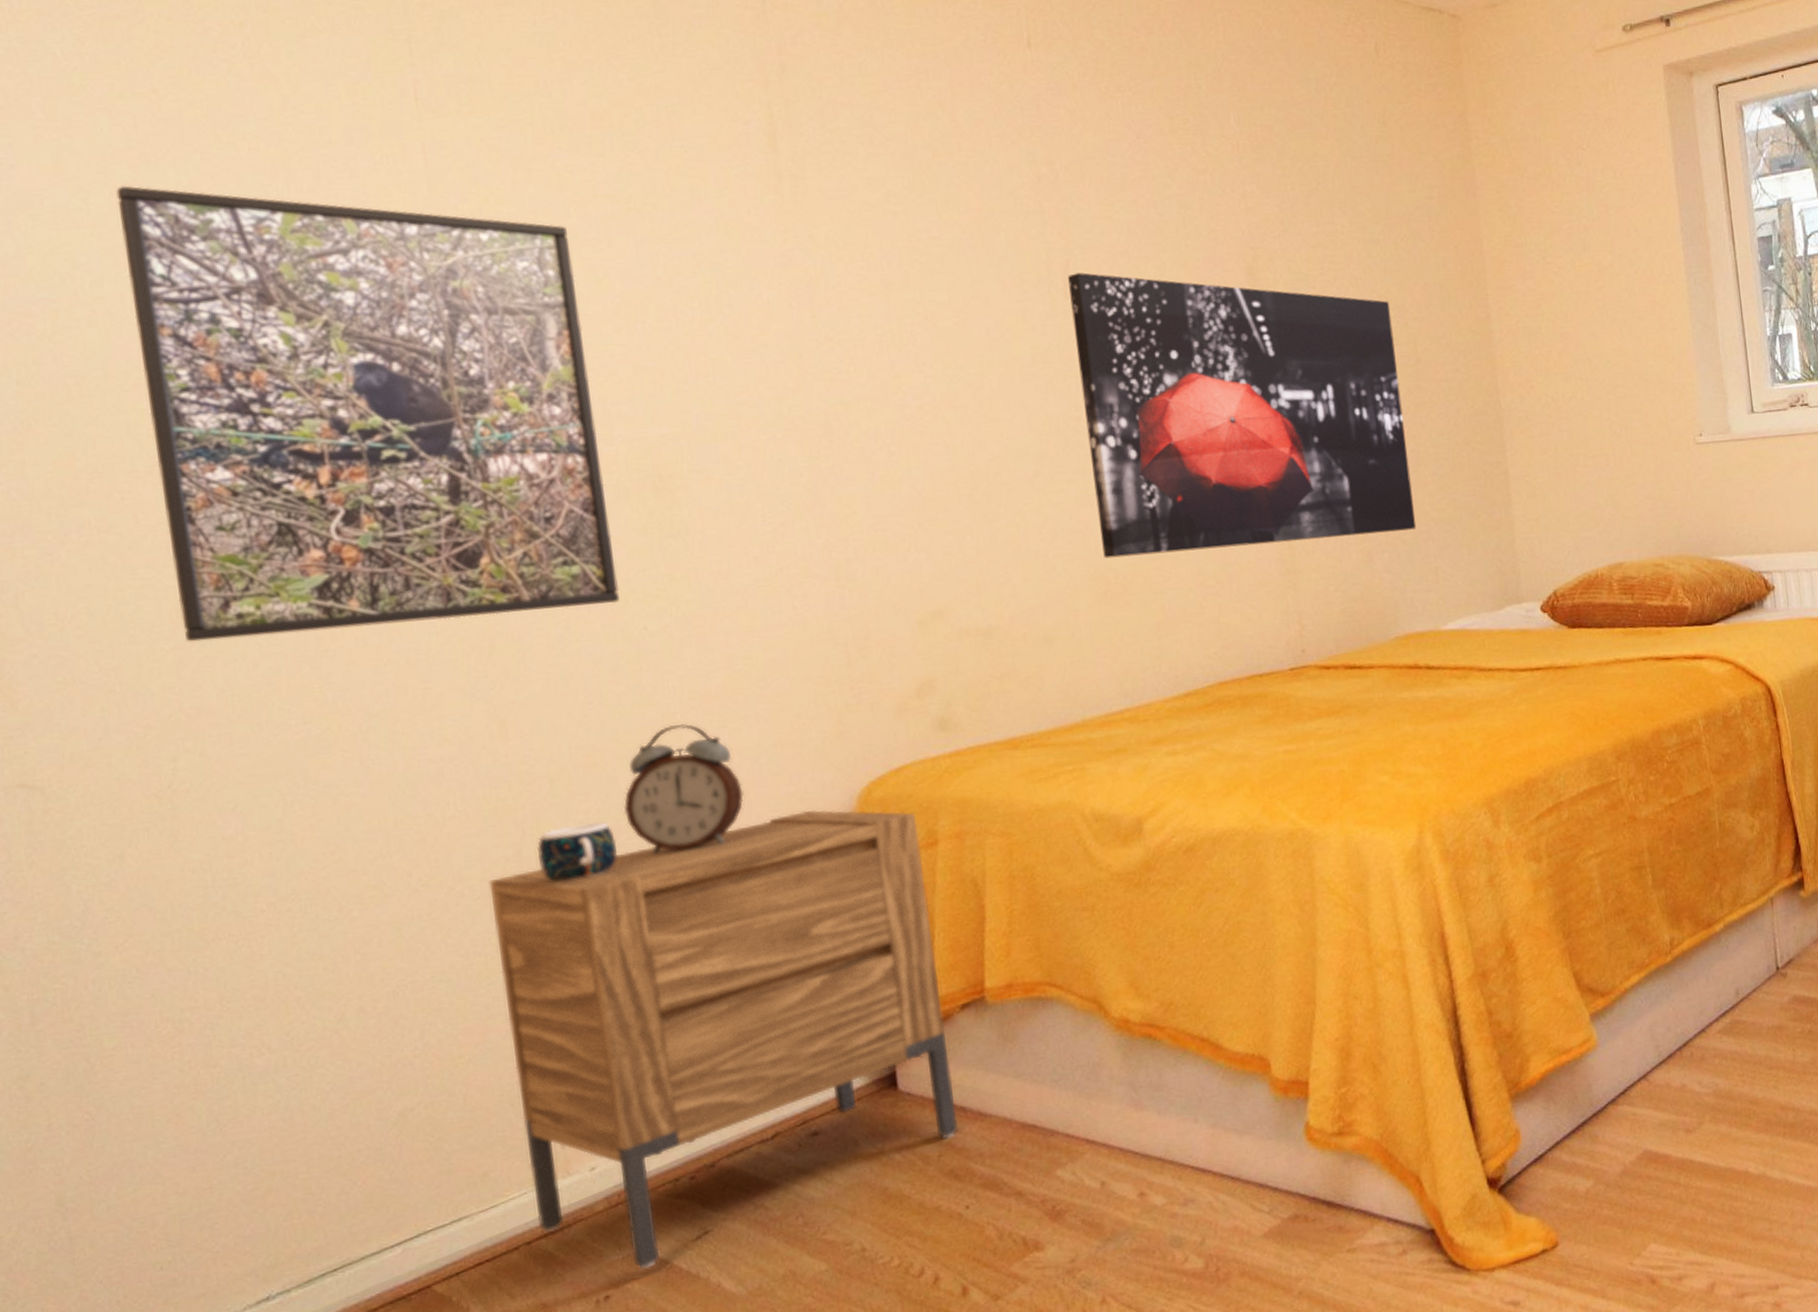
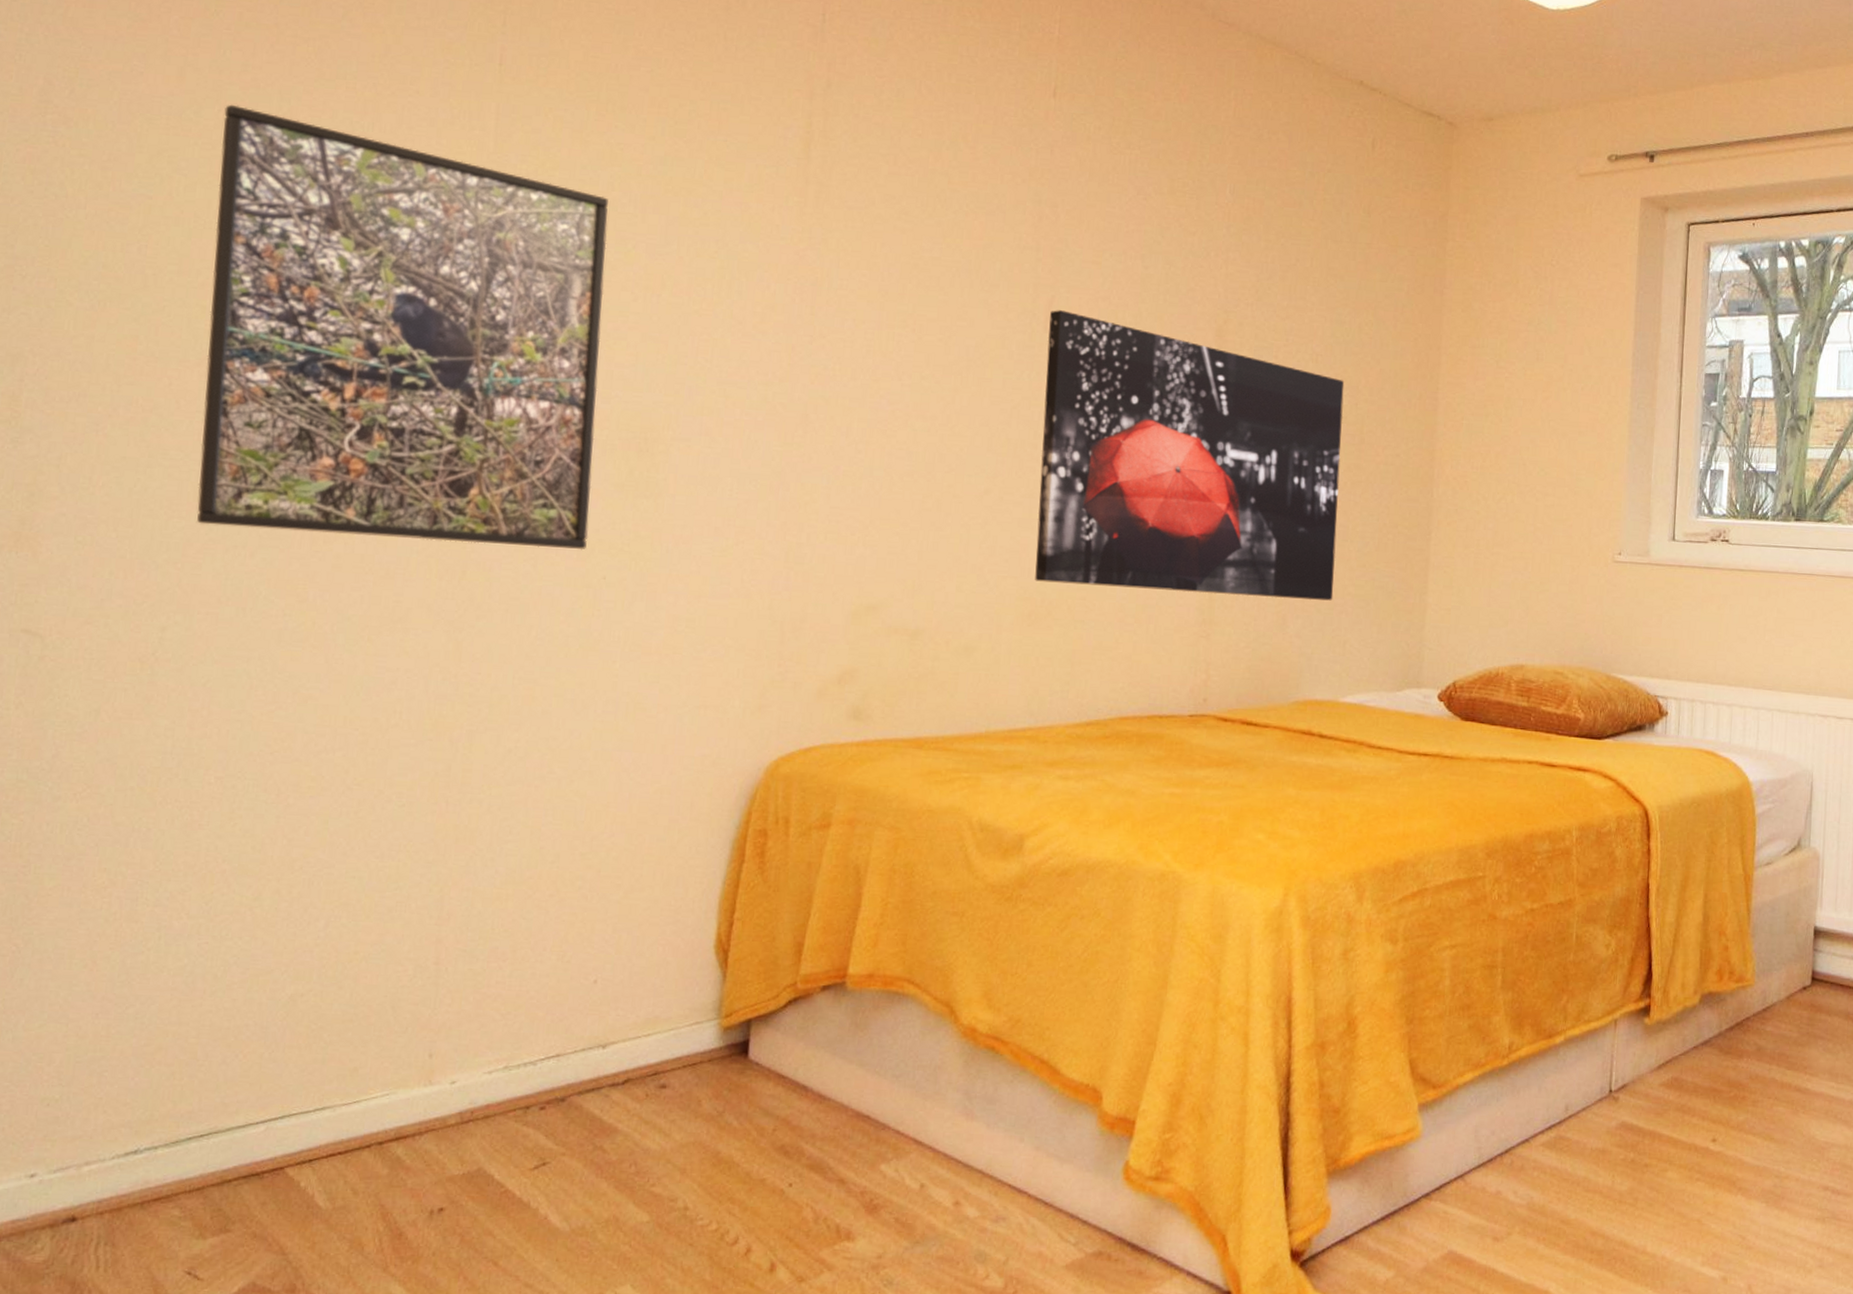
nightstand: present [489,809,958,1271] -> none [393,774,815,1190]
mug: present [537,821,620,883] -> none [462,751,539,804]
alarm clock: present [623,723,744,855] -> none [550,672,662,793]

